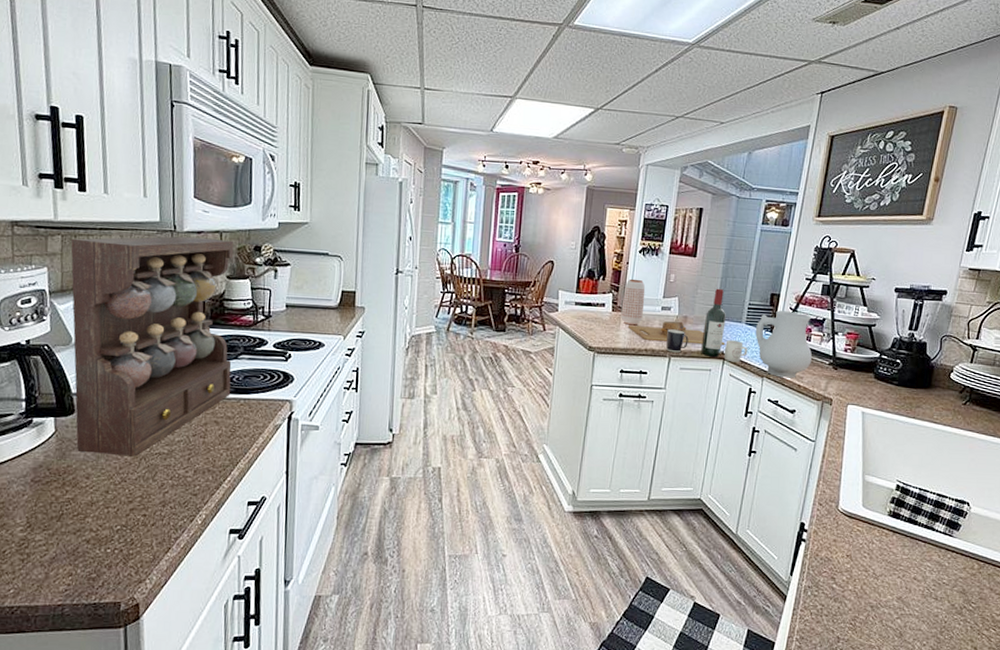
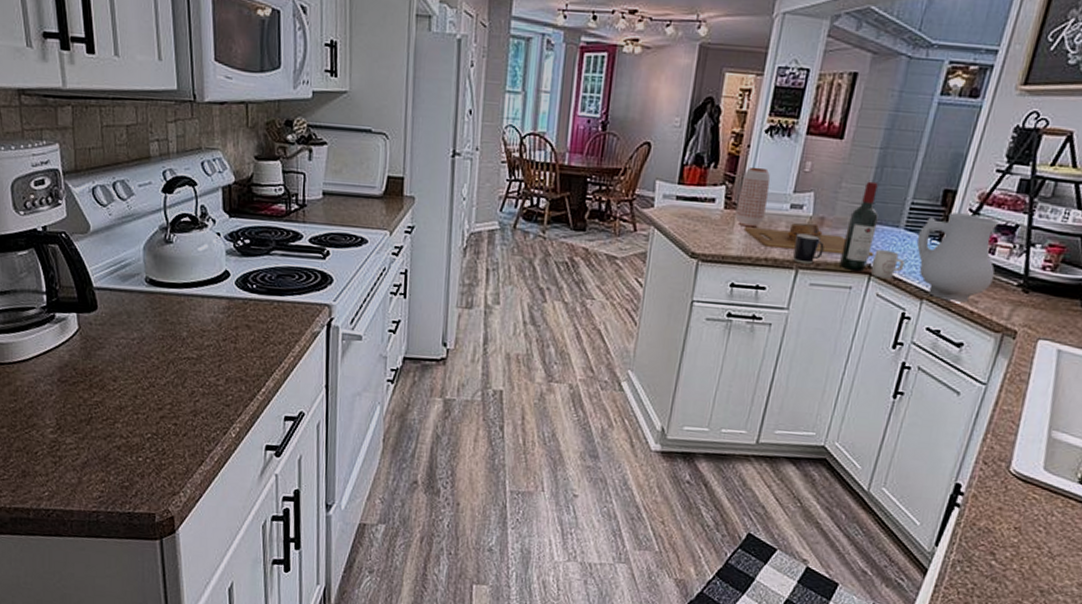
spice rack: present [70,236,234,457] -> none [82,107,263,360]

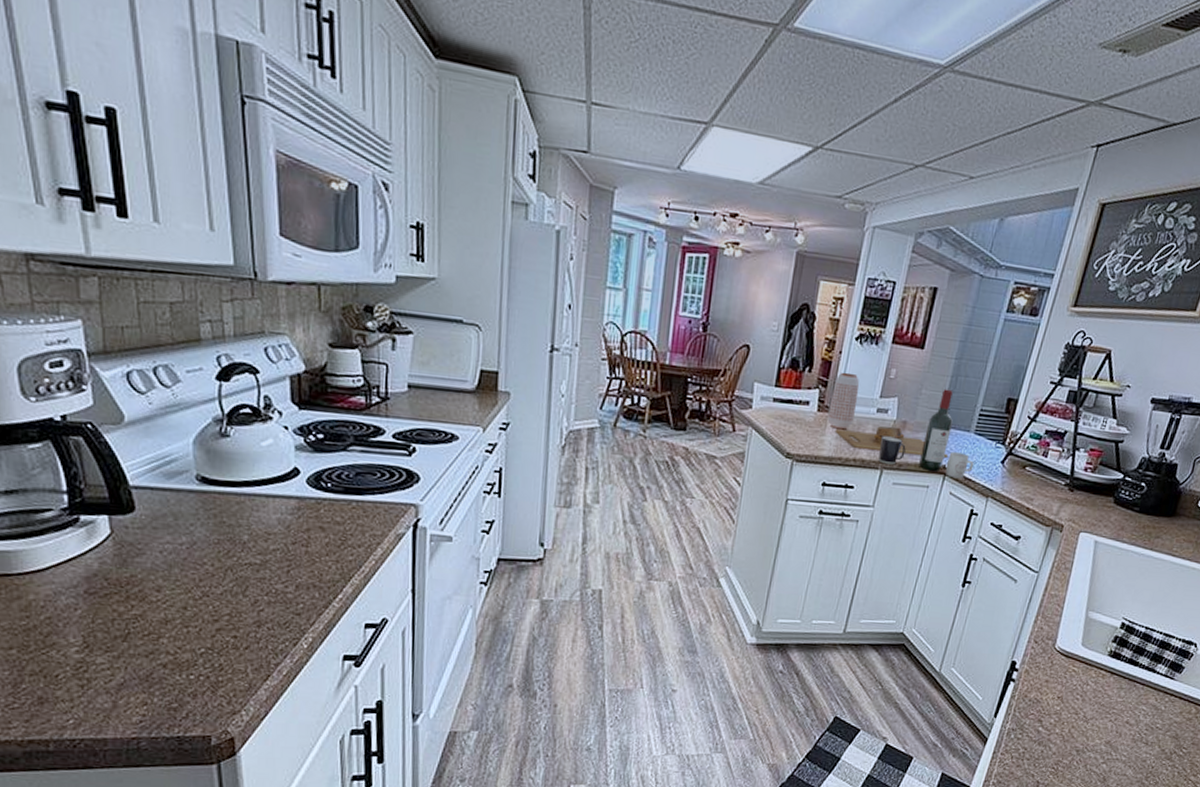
ceramic pitcher: present [917,212,999,303] -> none [984,419,1052,500]

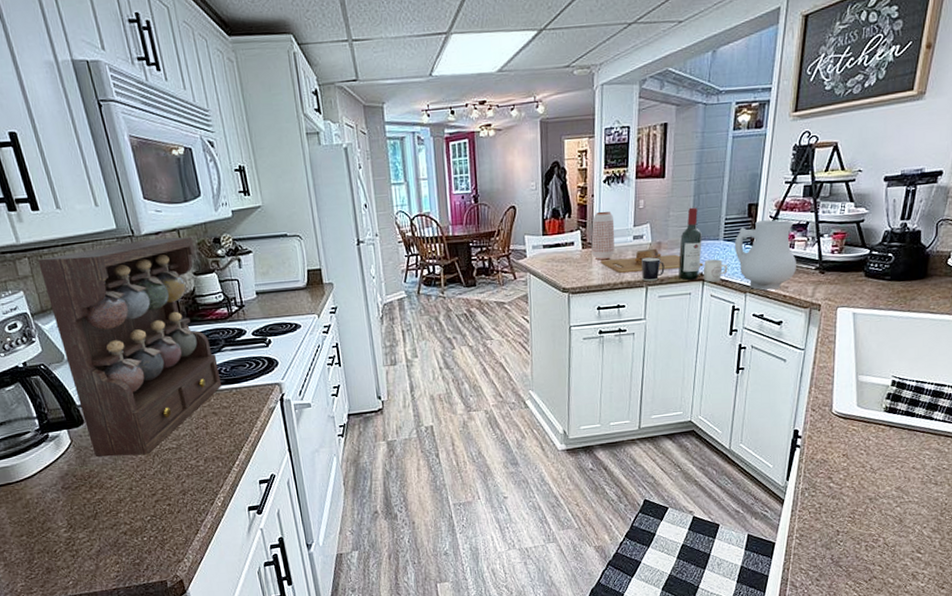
spice rack: none [112,282,339,567] -> present [38,236,222,457]
ceramic pitcher: none [984,419,1052,500] -> present [734,219,796,291]

